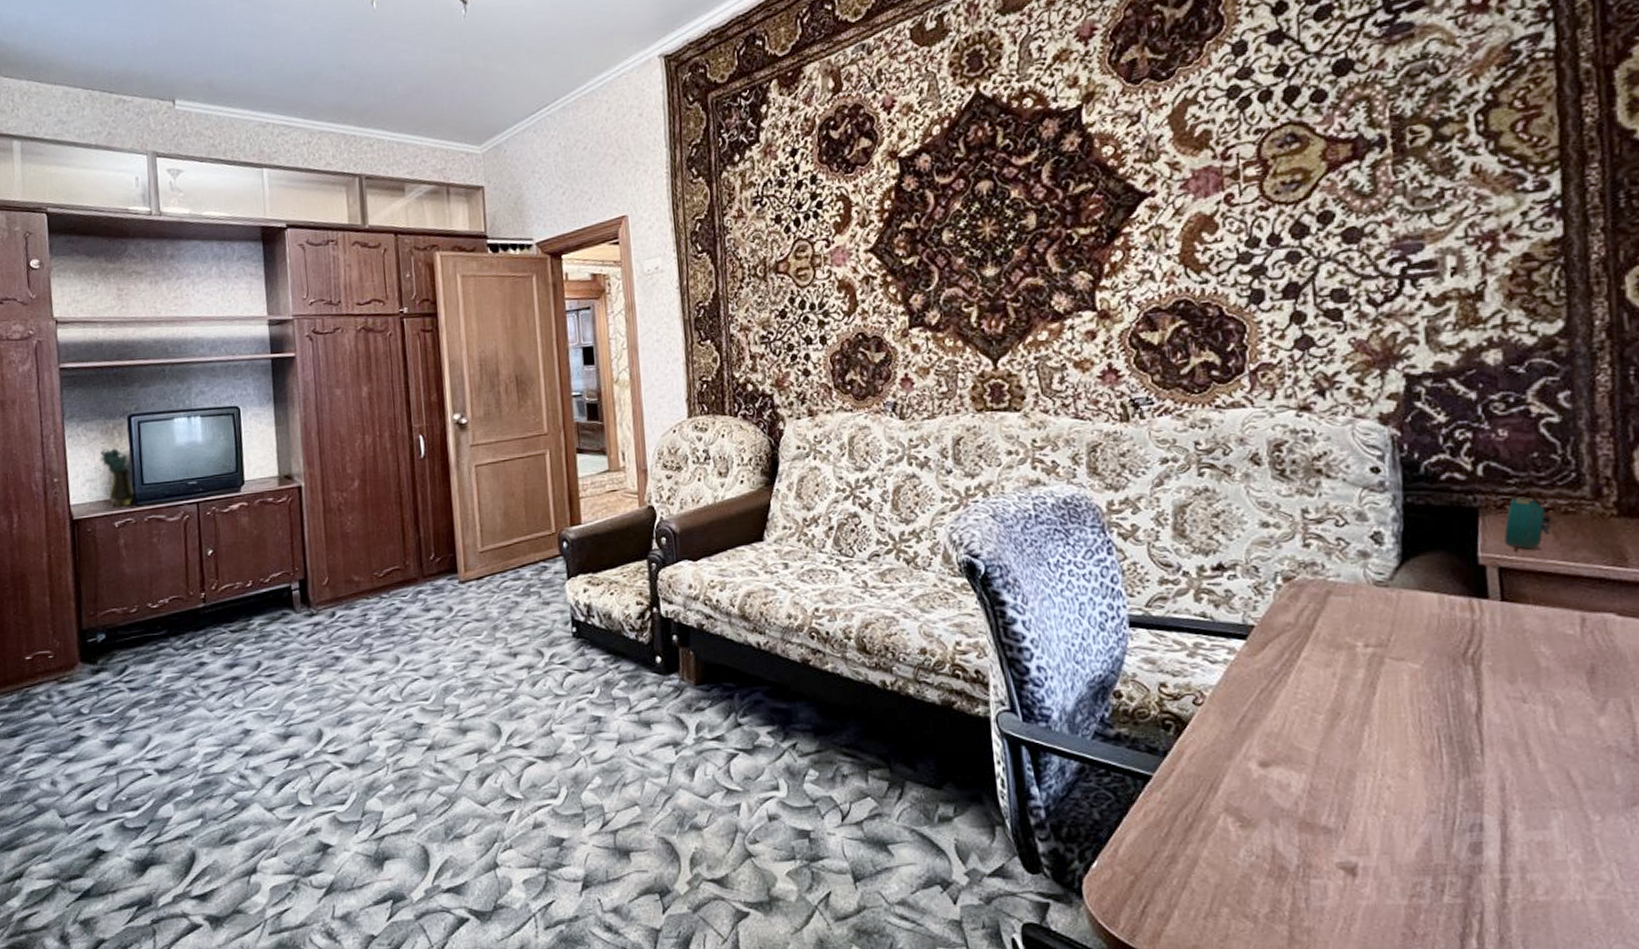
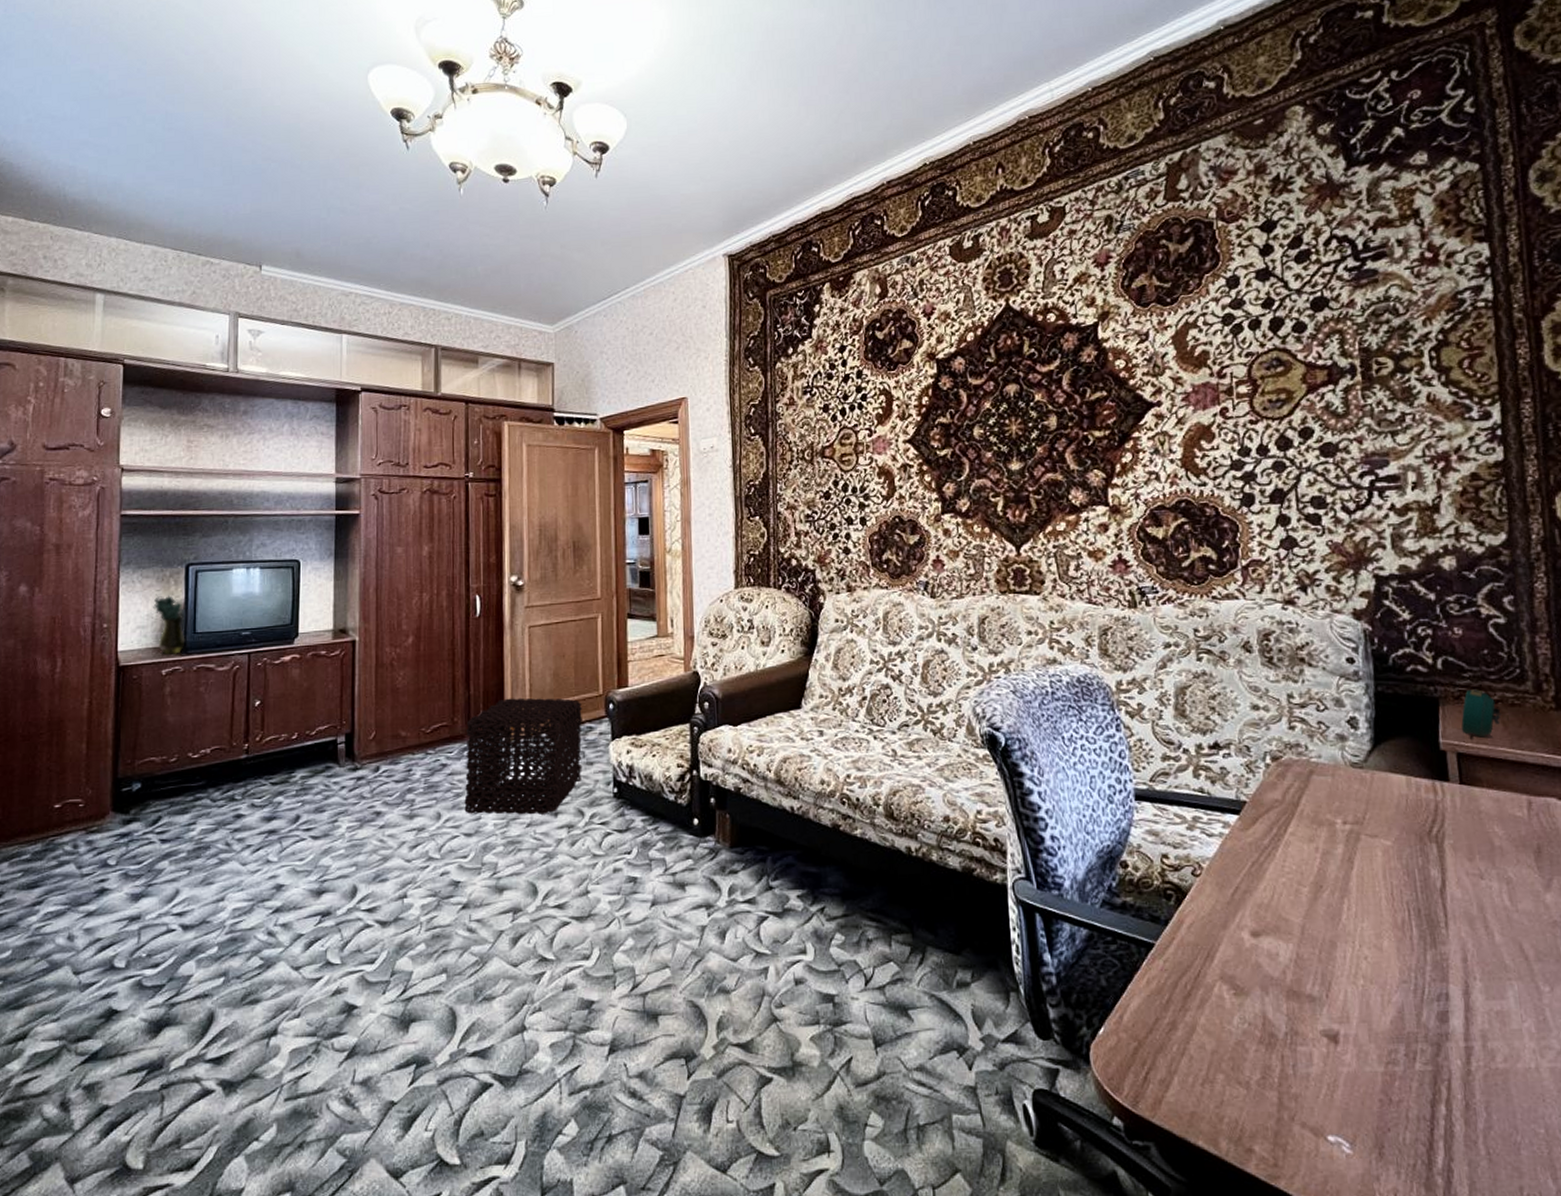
pouf: none [418,538,539,657] -> present [464,698,583,815]

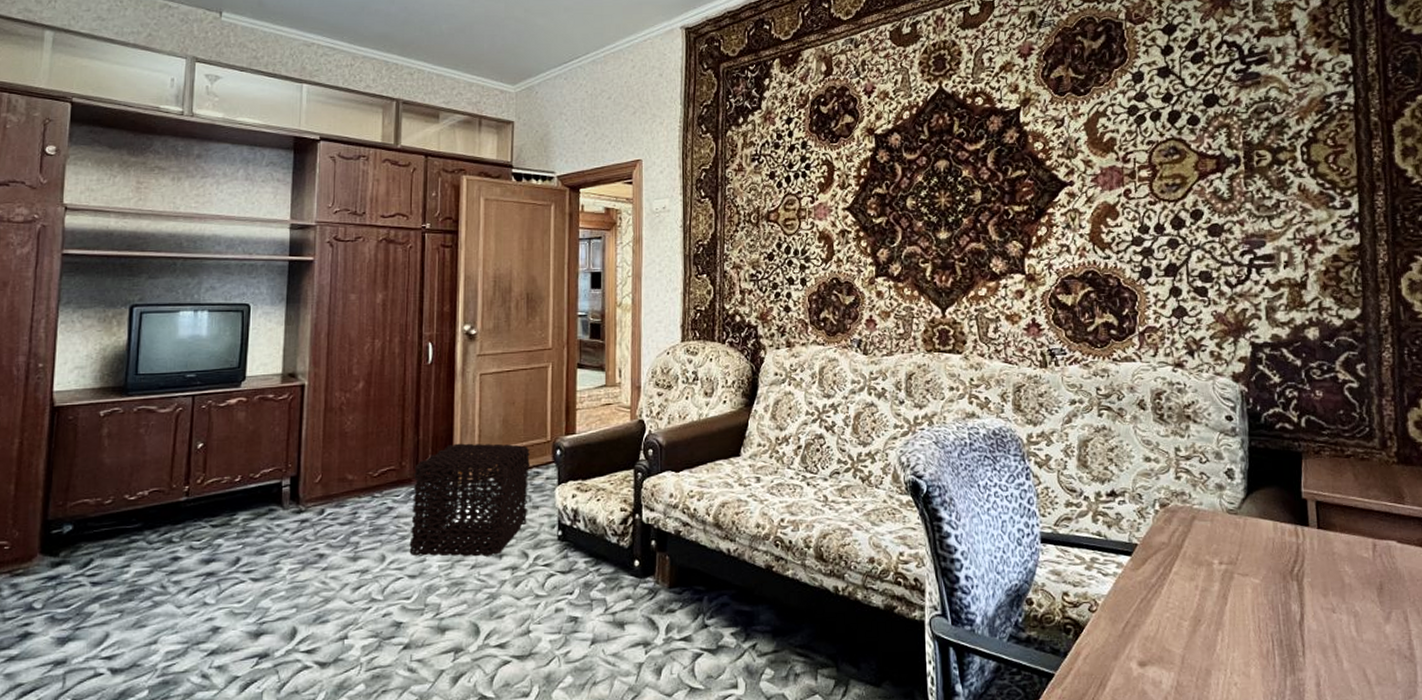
vase: present [153,594,186,655] -> none [93,334,127,396]
alarm clock: present [1461,689,1501,741] -> none [1320,445,1353,490]

